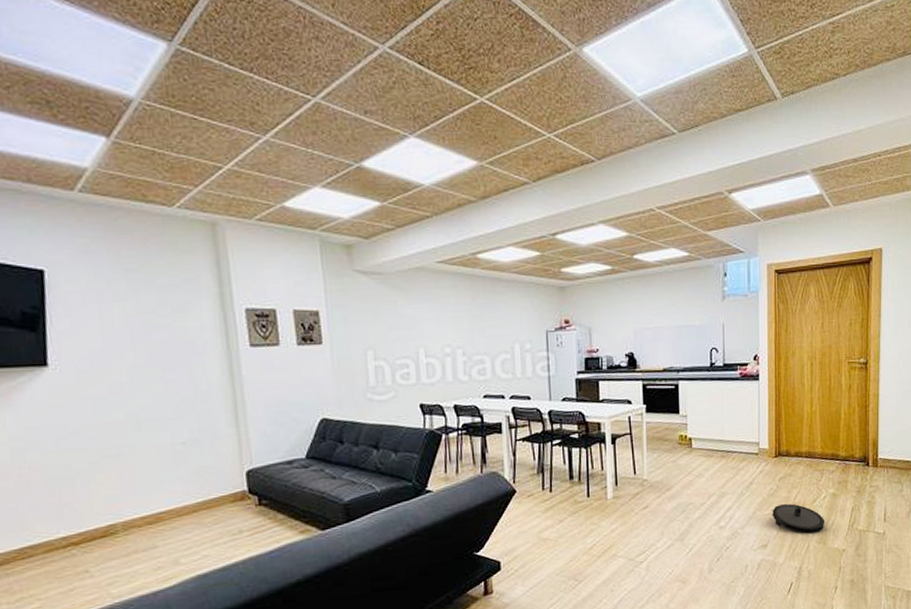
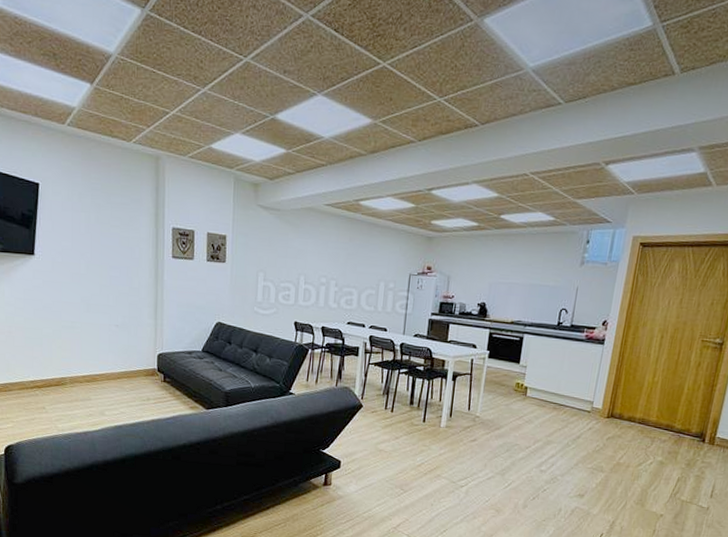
robot vacuum: present [772,503,825,534] -> none [594,462,648,494]

